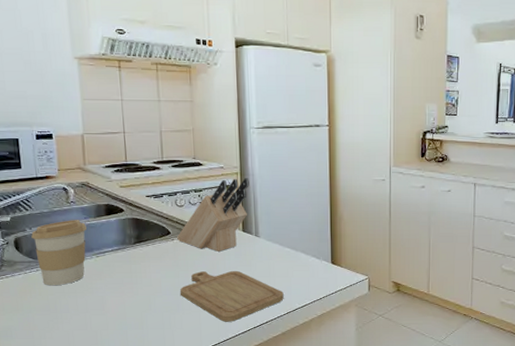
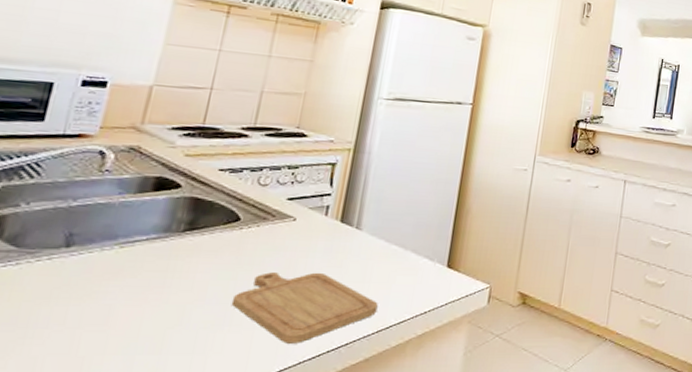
coffee cup: present [31,220,87,286] -> none [19,194,118,288]
knife block: present [177,178,249,252] -> none [248,156,364,247]

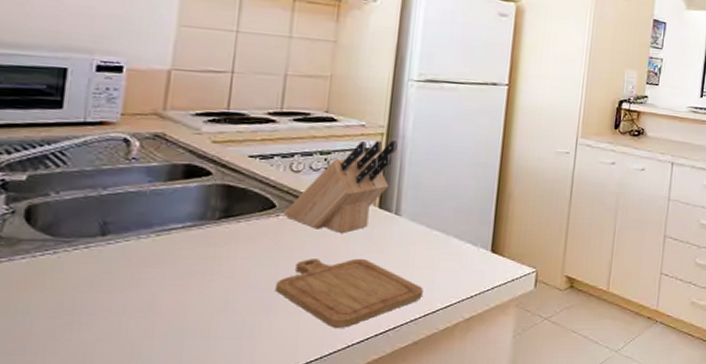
knife block: none [248,156,364,247] -> present [284,140,398,233]

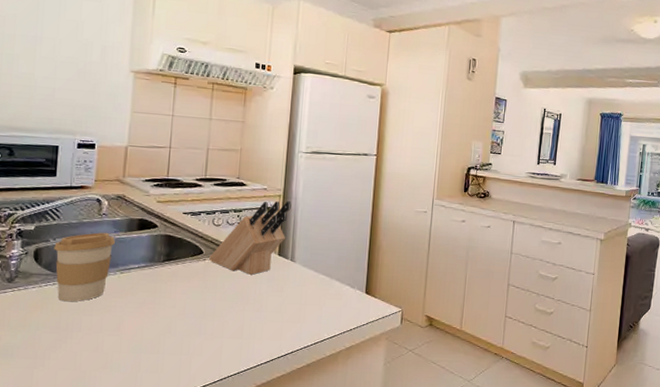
coffee cup: none [56,183,149,276] -> present [54,232,115,302]
chopping board: present [274,258,423,328] -> none [204,294,313,350]

